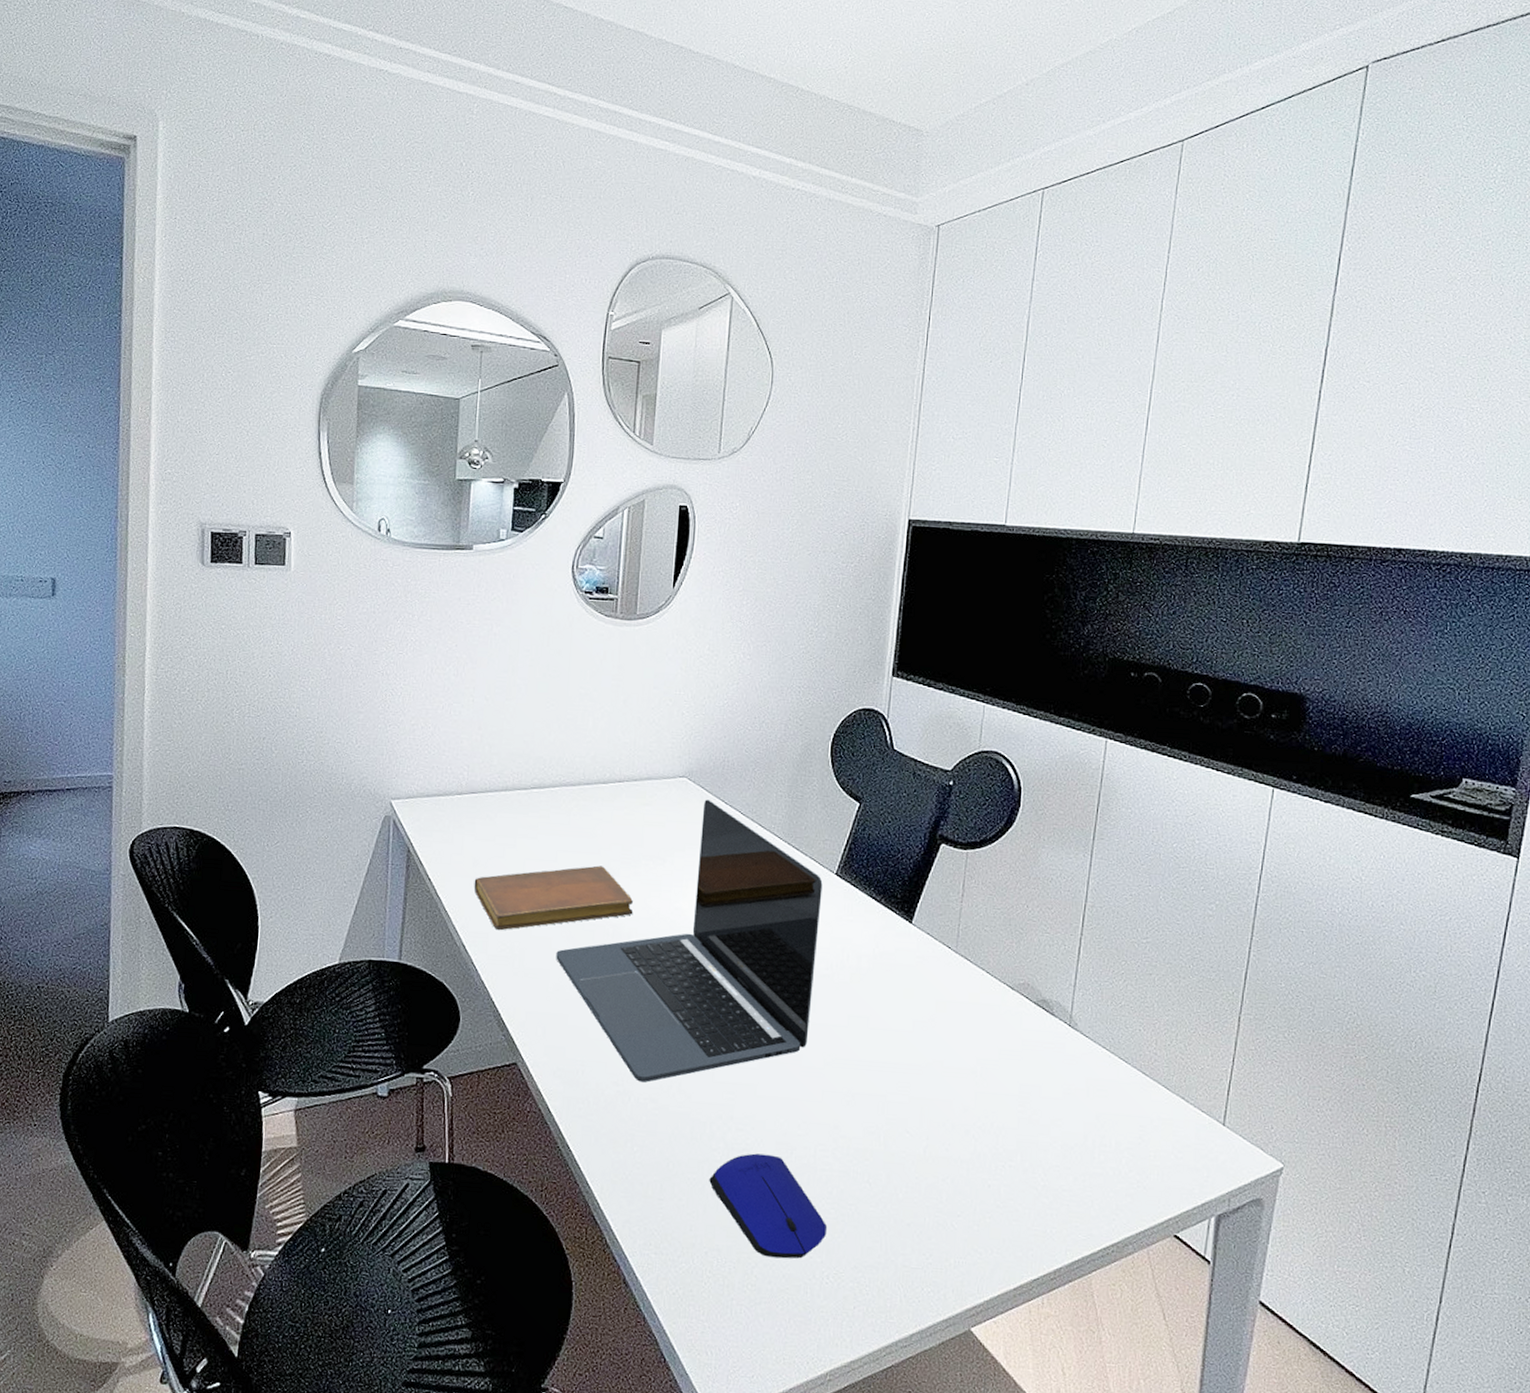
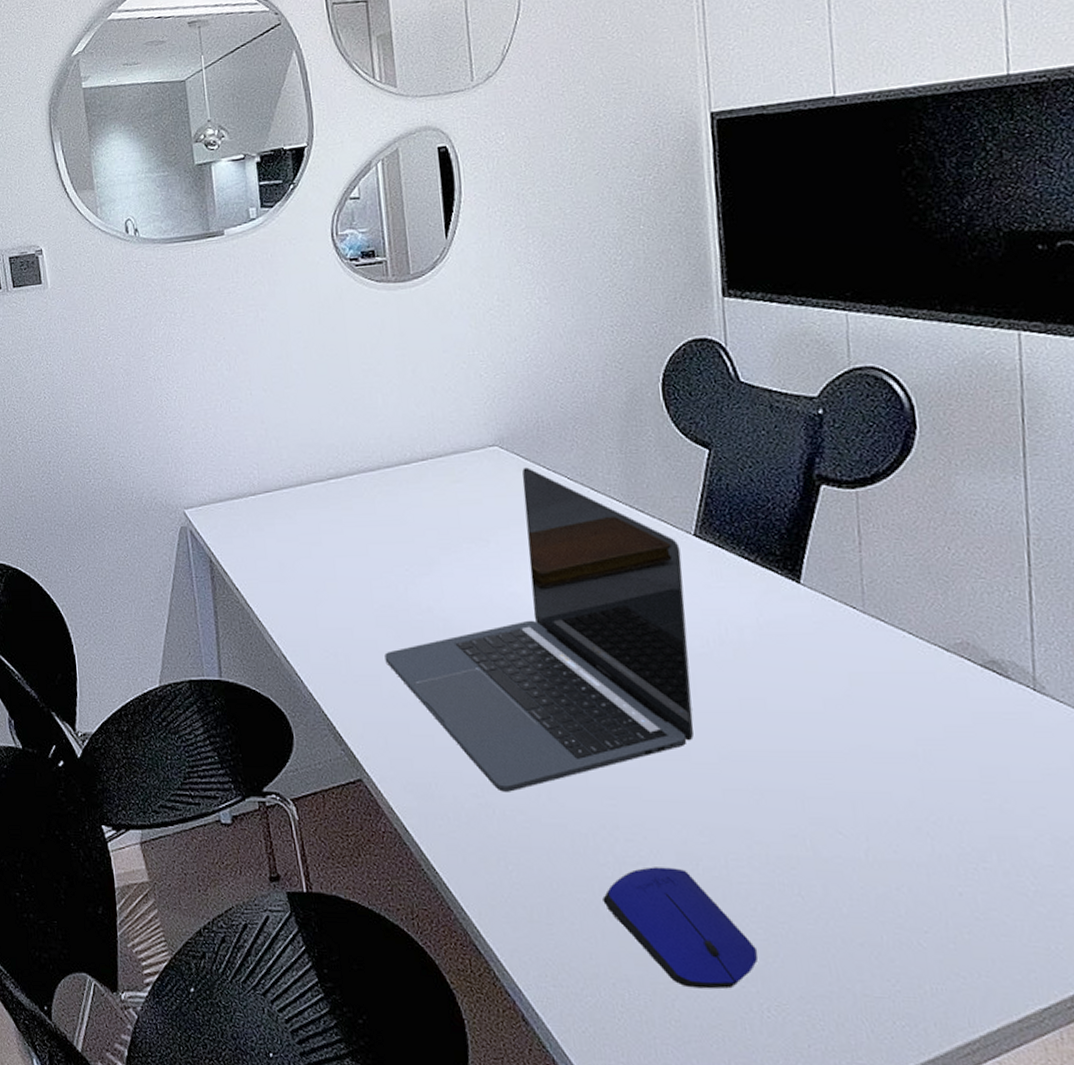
notebook: present [474,865,633,931] -> none [283,555,463,637]

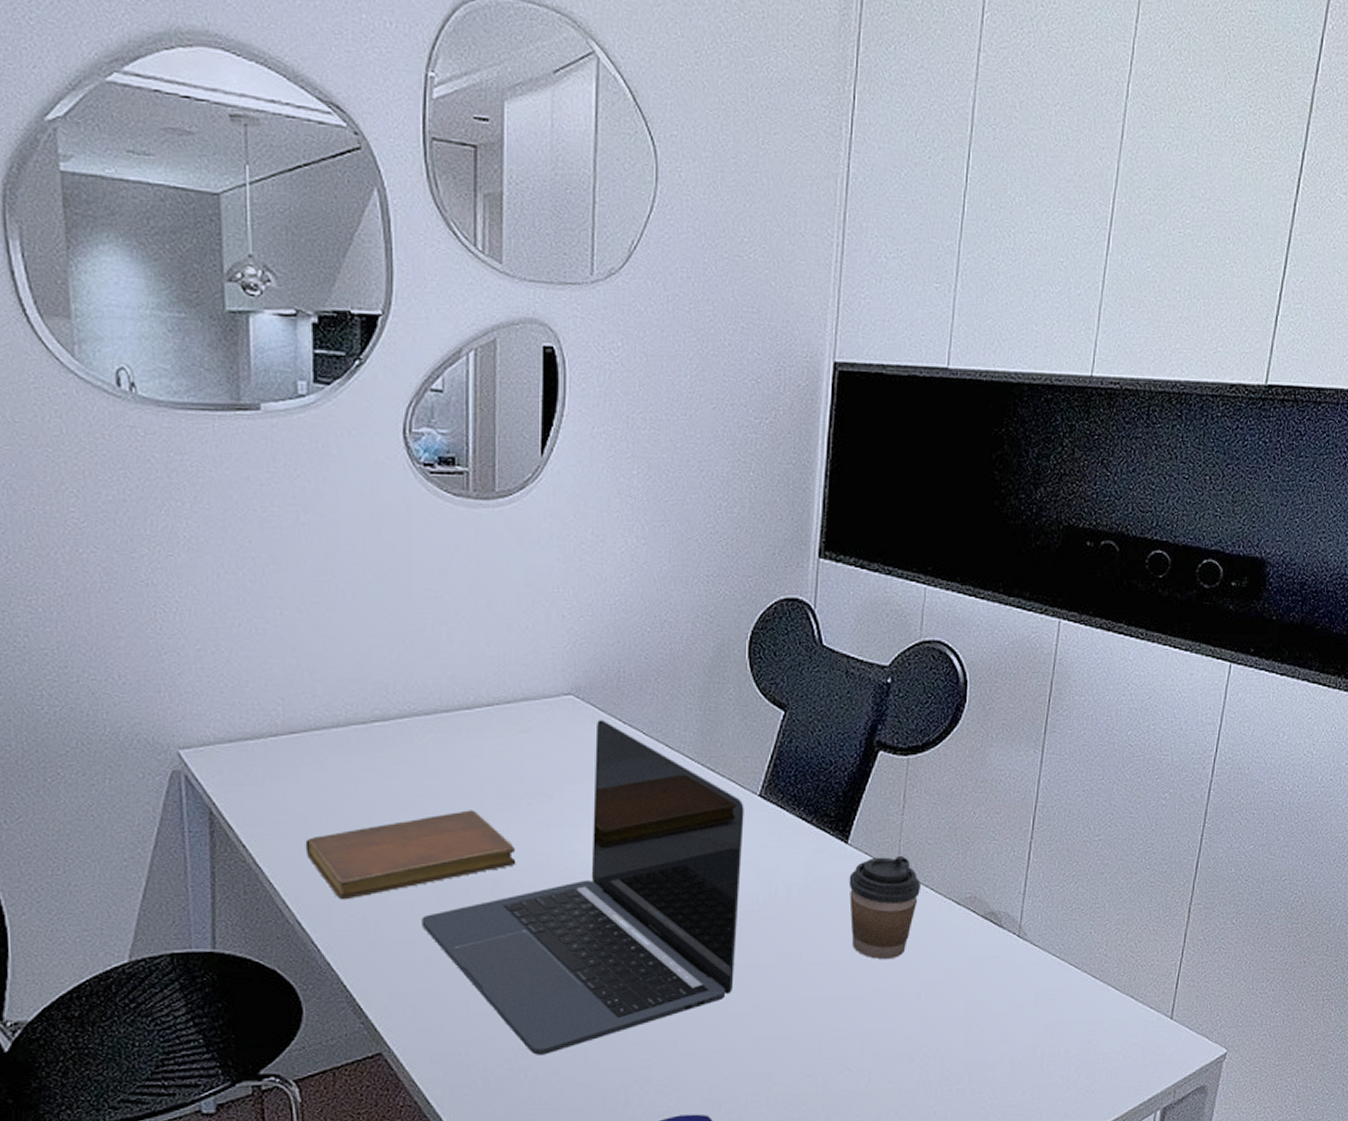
notebook: none [283,555,463,637] -> present [305,810,516,900]
coffee cup: none [807,595,897,711] -> present [848,855,922,960]

